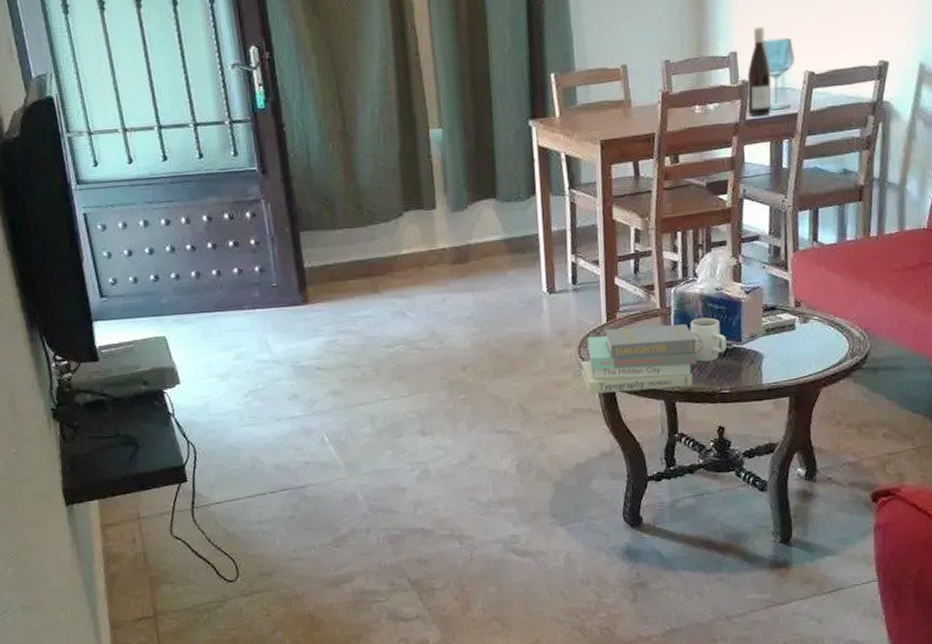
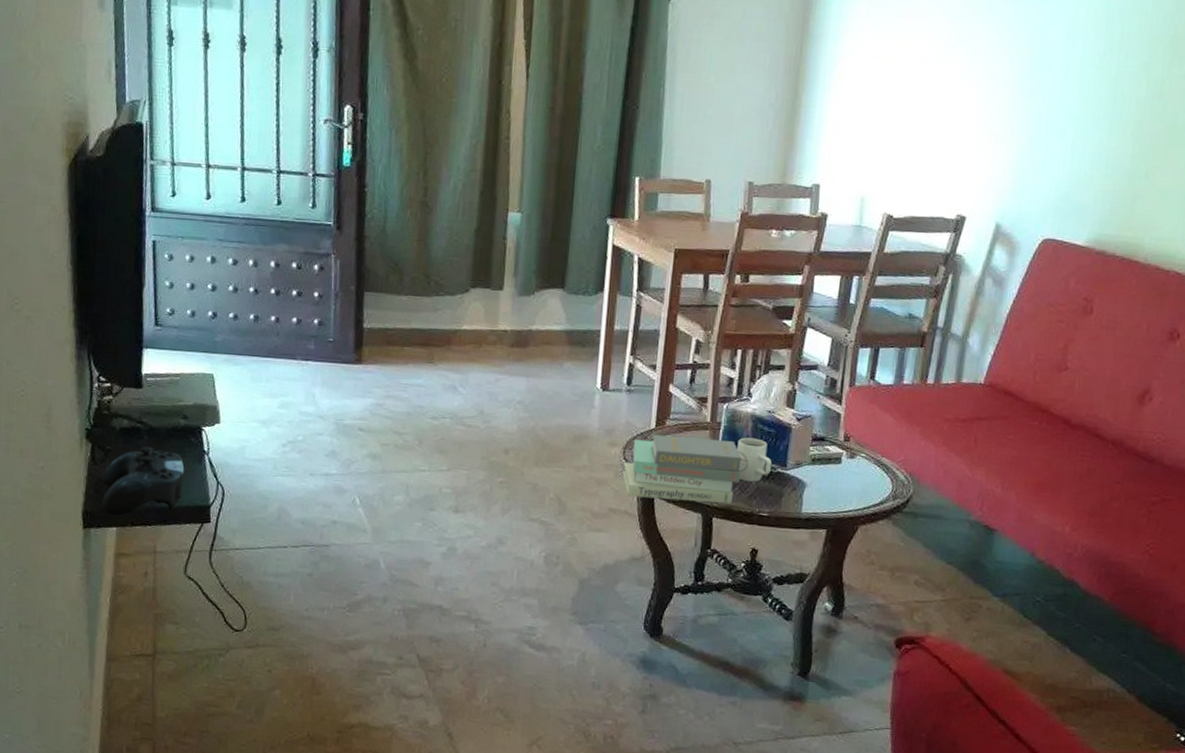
control: none [75,416,156,488] -> present [100,446,185,515]
bottle: present [747,27,772,116] -> none [823,164,851,250]
wine glass: present [763,37,795,109] -> none [844,177,876,246]

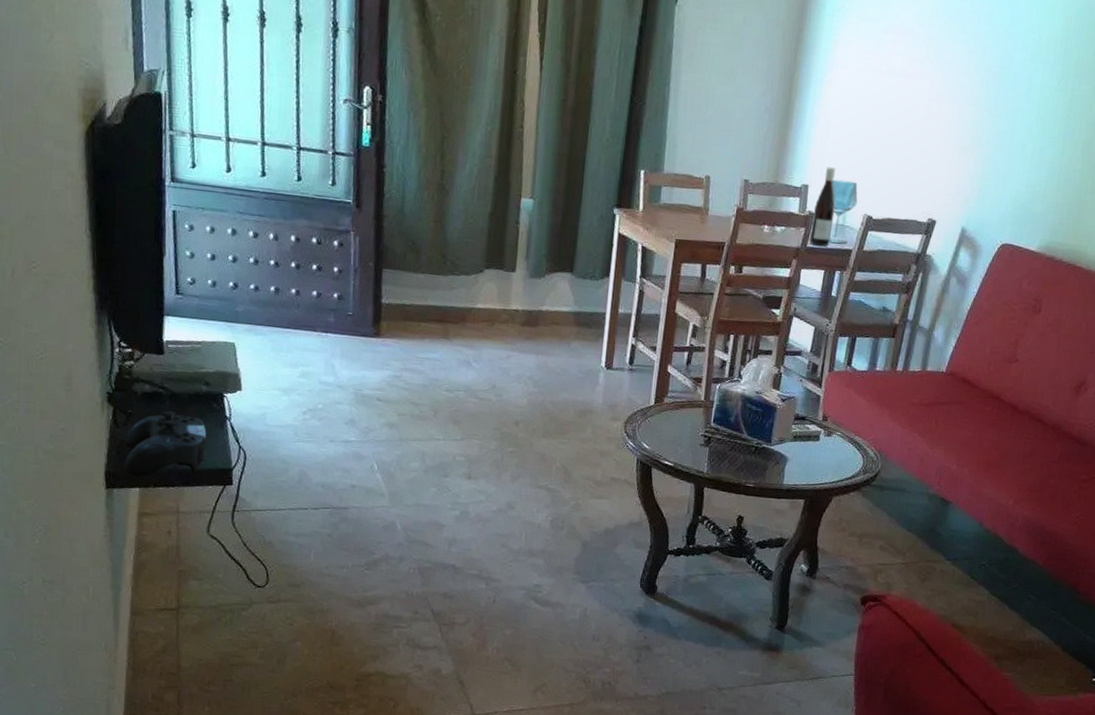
books: present [623,434,742,504] -> none [624,410,731,475]
mug: present [737,437,772,482] -> none [727,415,758,456]
bottle: none [823,164,851,250] -> present [809,167,836,246]
wine glass: none [844,177,876,246] -> present [829,179,858,244]

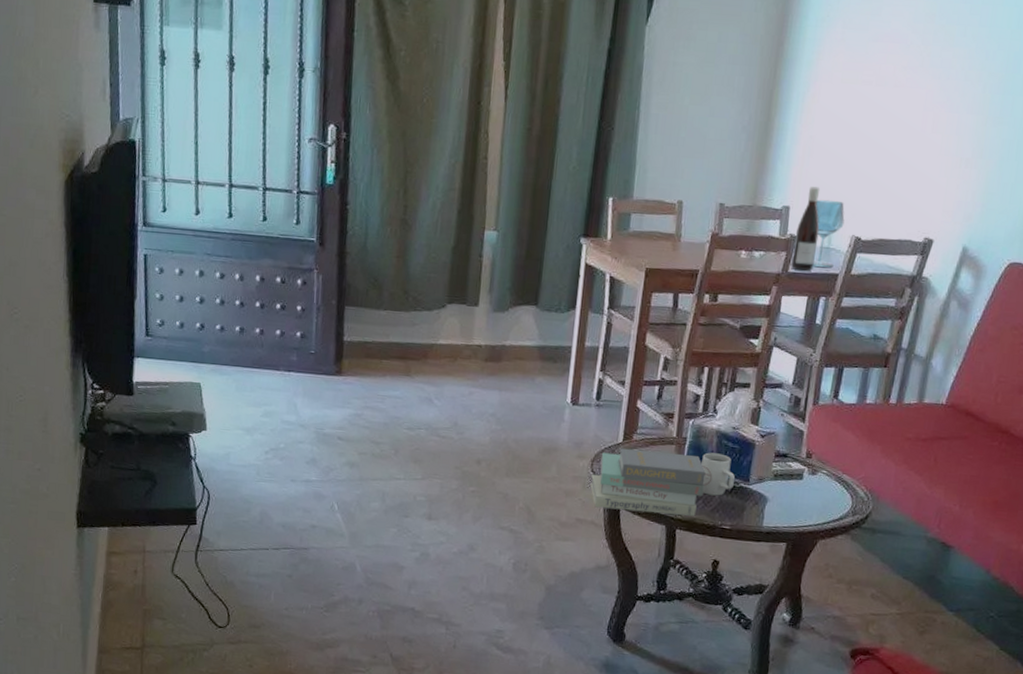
control: present [123,410,207,477] -> none [93,450,173,516]
books: none [624,410,731,475] -> present [590,448,706,516]
mug: none [727,415,758,456] -> present [701,452,735,496]

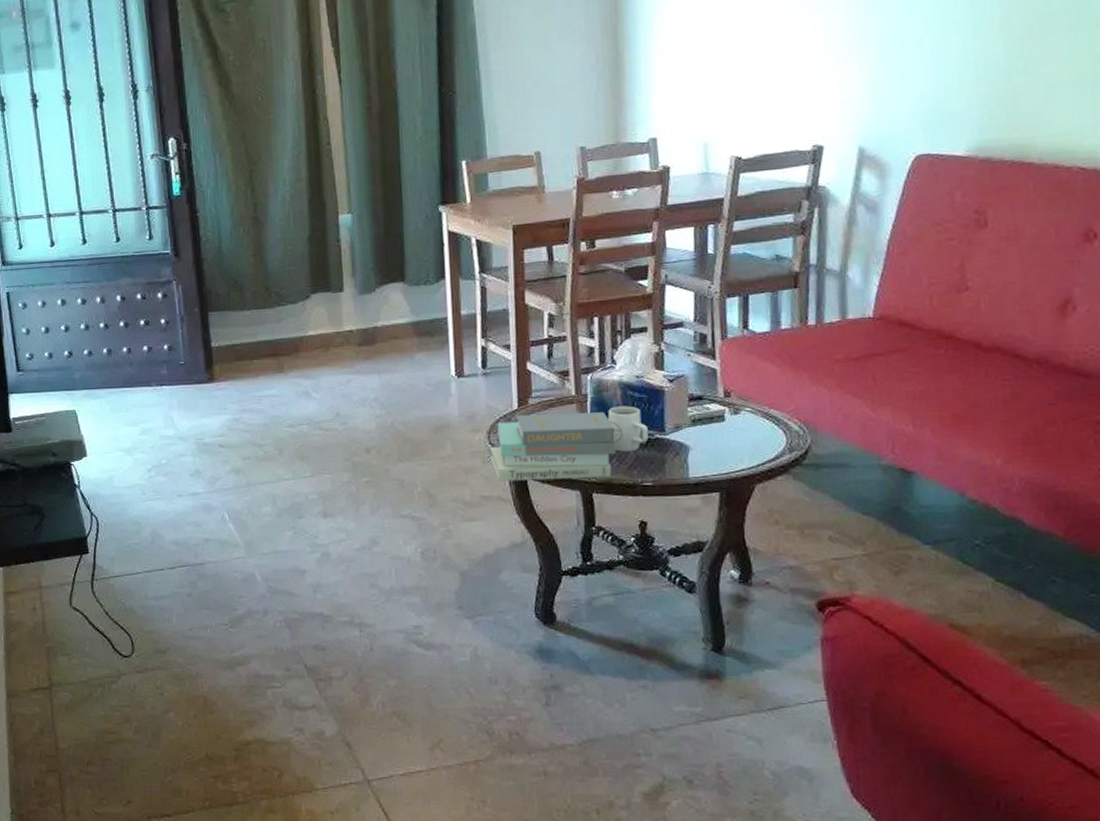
bottle: present [791,186,821,271] -> none [668,113,695,202]
wine glass: present [812,199,845,267] -> none [685,123,720,194]

